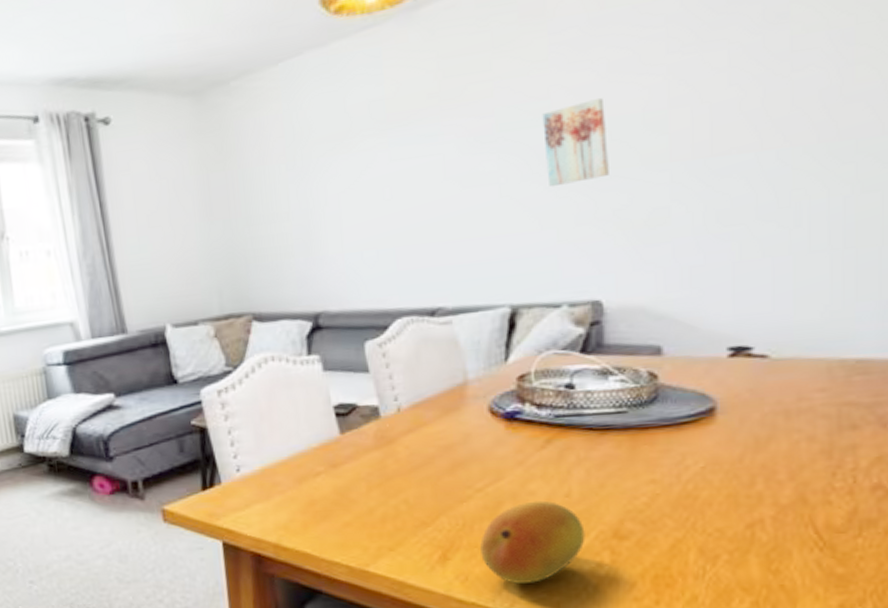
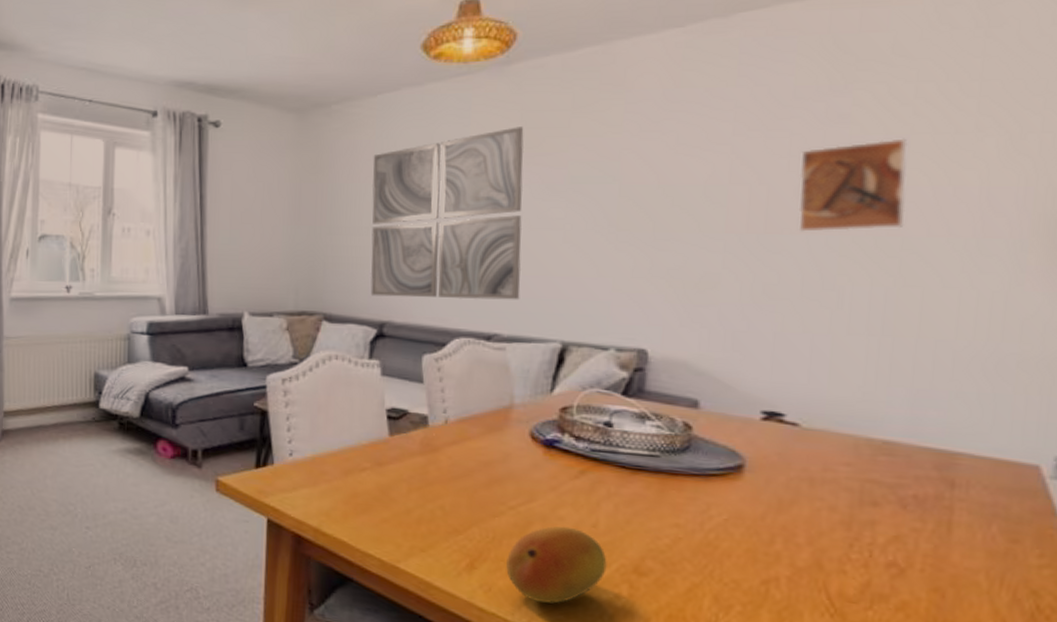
wall art: none [283,76,461,286] -> present [370,127,524,300]
wall art: present [542,98,609,187] -> none [609,167,670,240]
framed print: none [741,31,857,149] -> present [798,138,908,232]

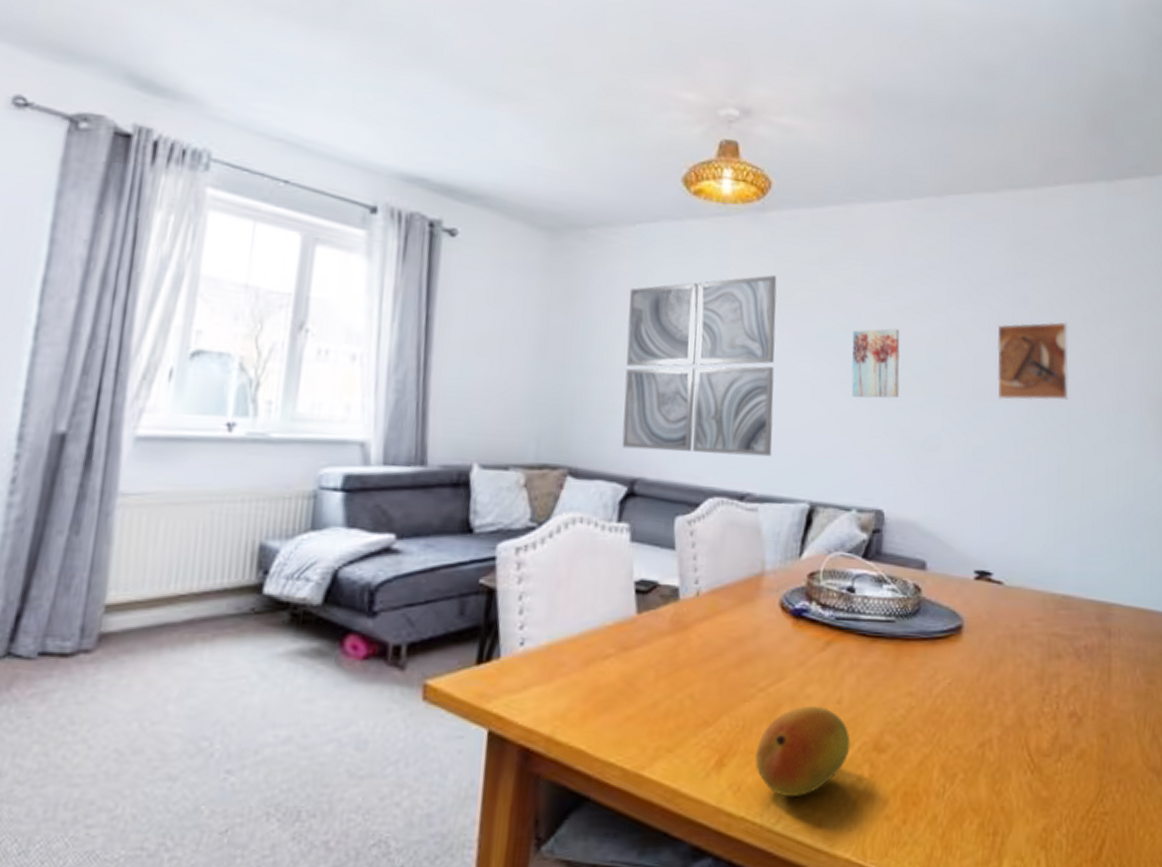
wall art: none [609,167,670,240] -> present [851,328,900,398]

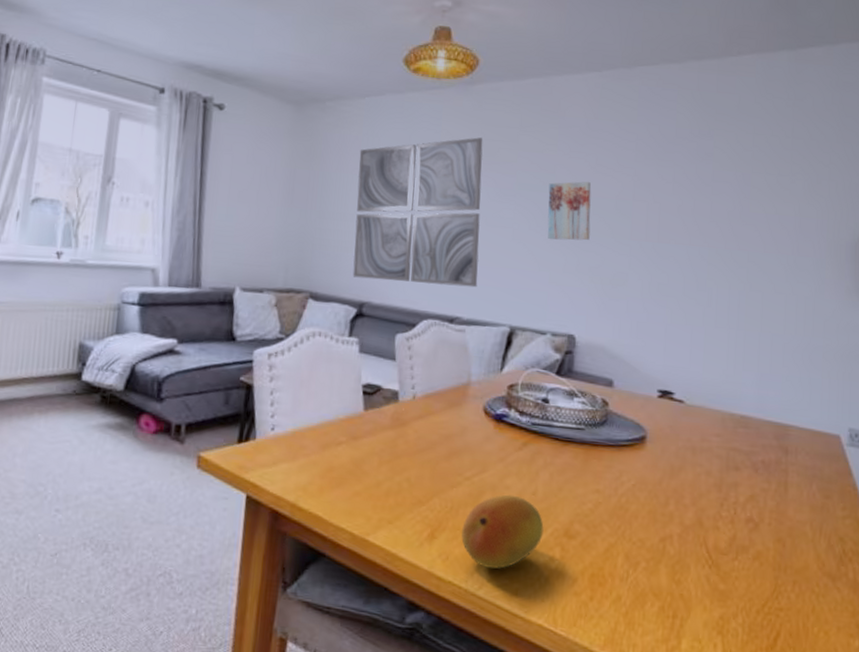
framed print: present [996,322,1069,401] -> none [680,175,750,245]

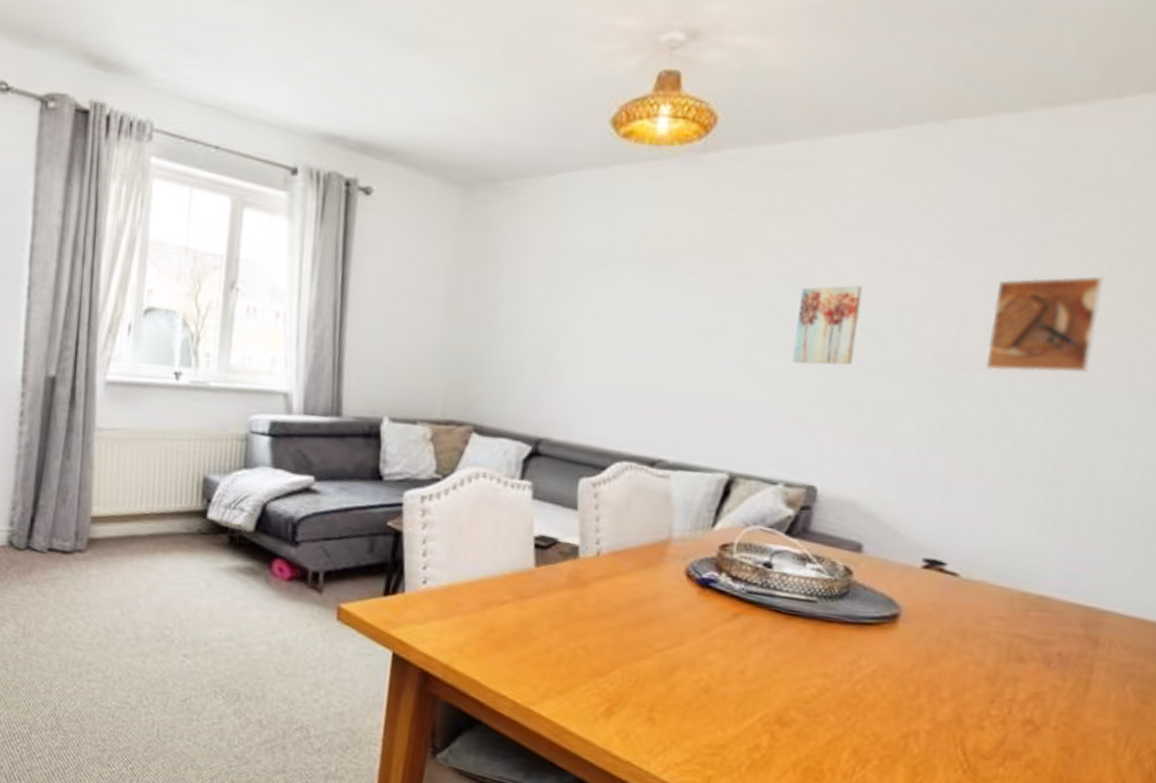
wall art: present [352,137,483,288] -> none [528,226,715,424]
fruit: present [461,494,544,569] -> none [646,671,751,753]
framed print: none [680,175,750,245] -> present [985,276,1104,374]

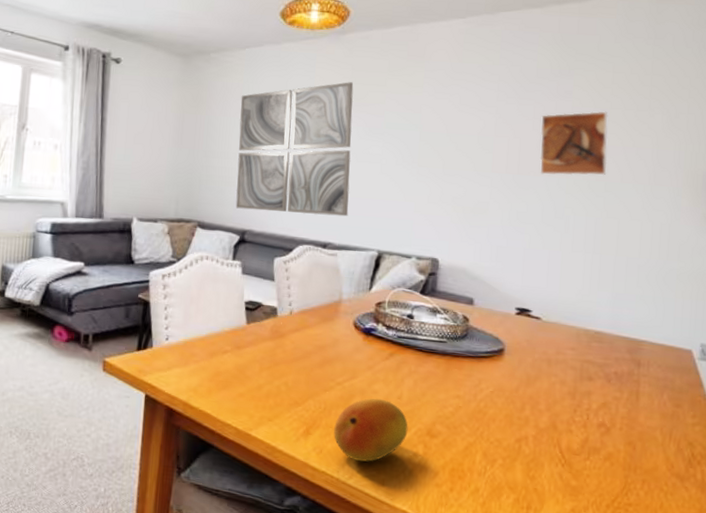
wall art: none [528,226,715,424] -> present [235,82,354,217]
fruit: none [646,671,751,753] -> present [334,398,408,462]
wall art: present [792,285,863,365] -> none [413,120,455,174]

